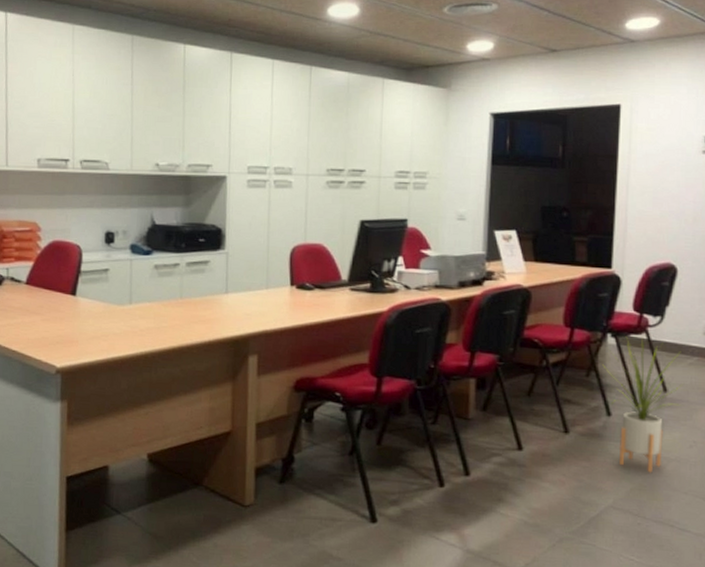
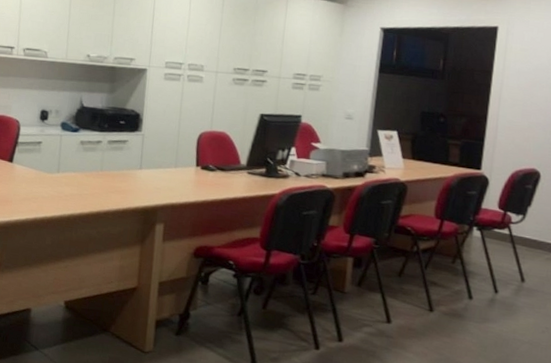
house plant: present [601,336,684,473] -> none [466,230,540,353]

